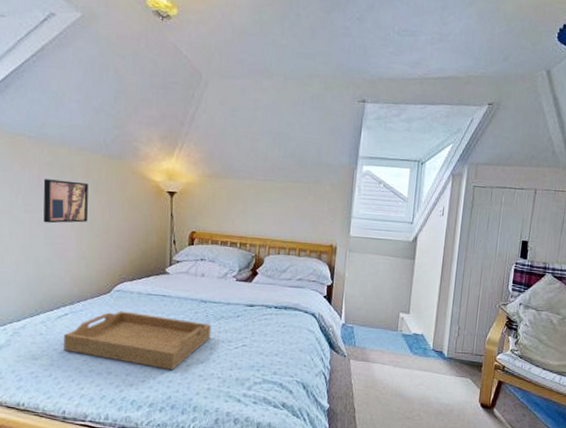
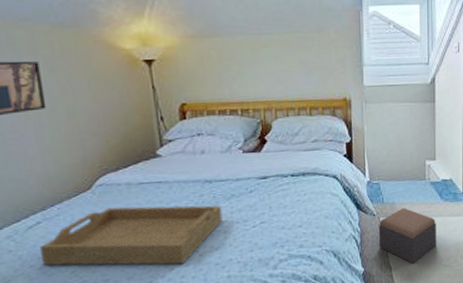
footstool: none [346,354,403,410] -> present [379,207,436,264]

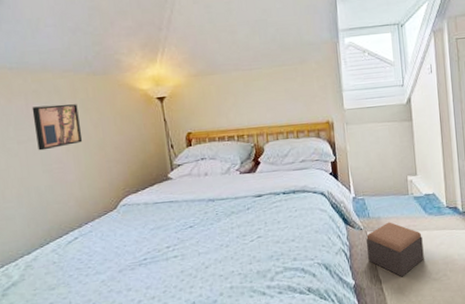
serving tray: present [40,205,223,266] -> none [77,221,225,276]

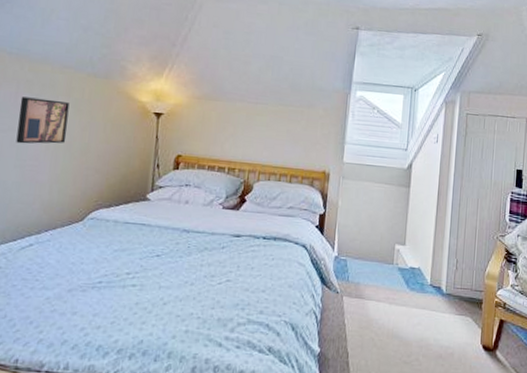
footstool: present [366,222,424,277] -> none [339,290,400,354]

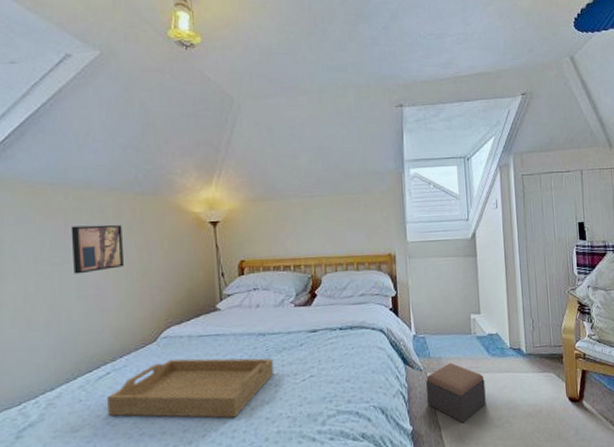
serving tray: none [24,241,194,310] -> present [107,358,274,418]
footstool: none [339,290,400,354] -> present [426,362,486,423]

